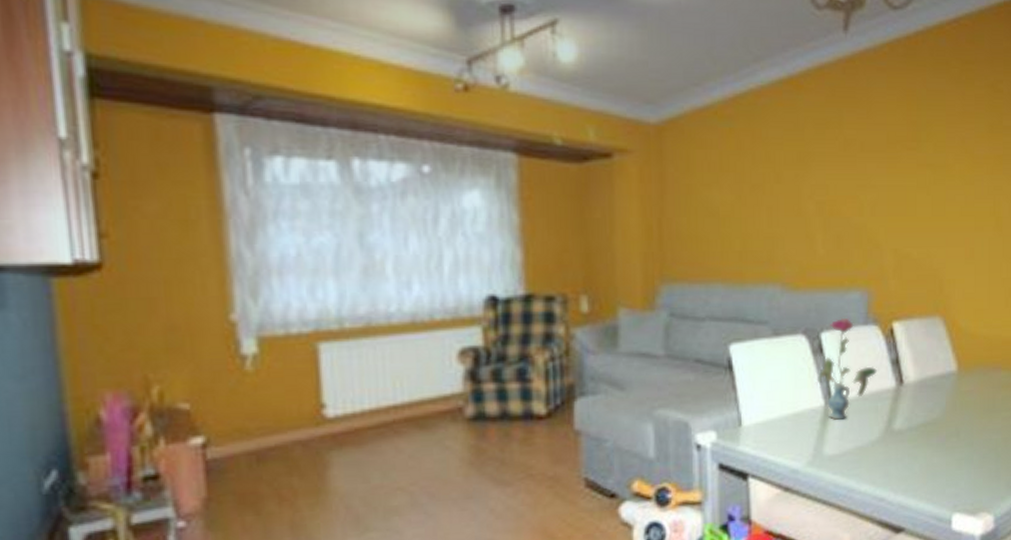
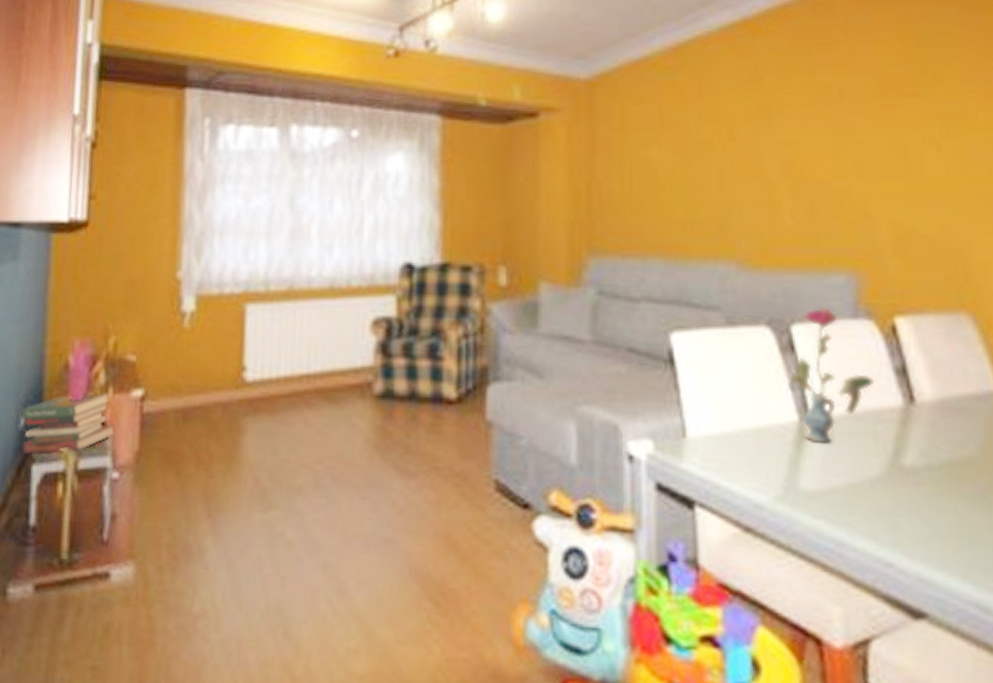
books: none [43,443,173,518] -> present [21,391,114,454]

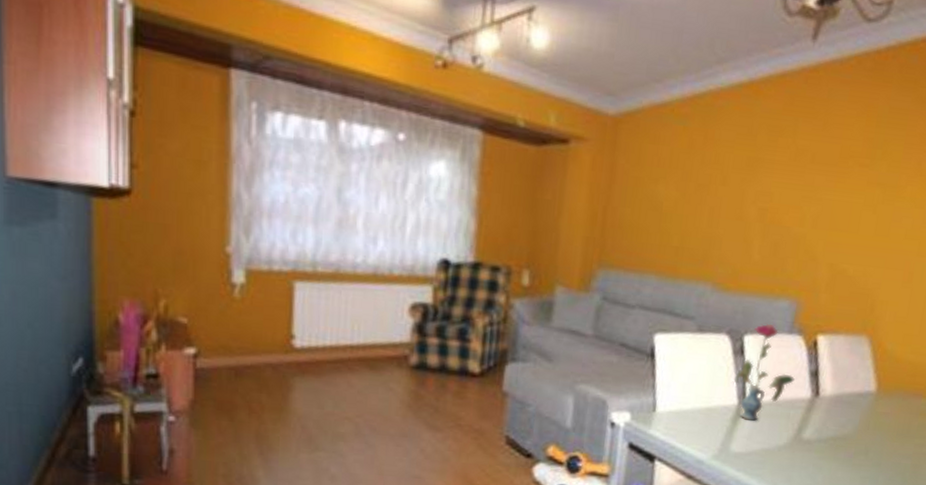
books: present [21,391,114,454] -> none [73,347,169,398]

